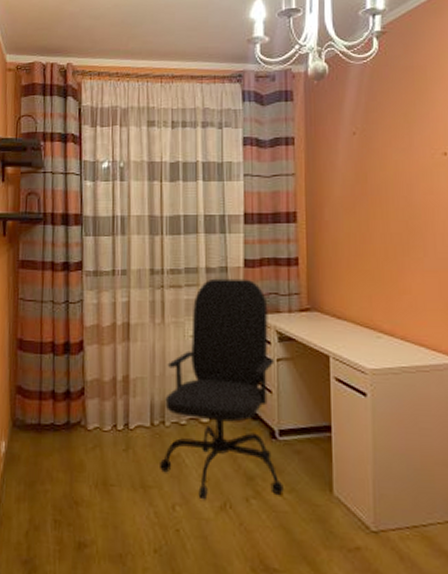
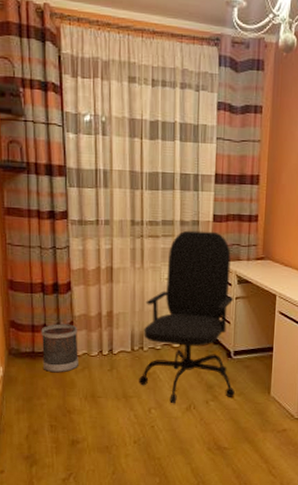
wastebasket: none [48,390,89,452] -> present [41,323,78,373]

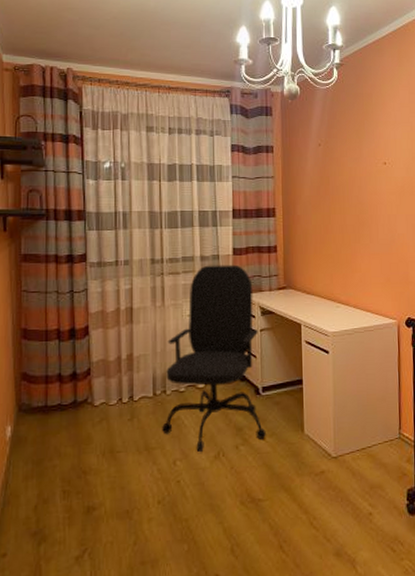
wastebasket: present [41,323,78,373] -> none [55,371,96,428]

